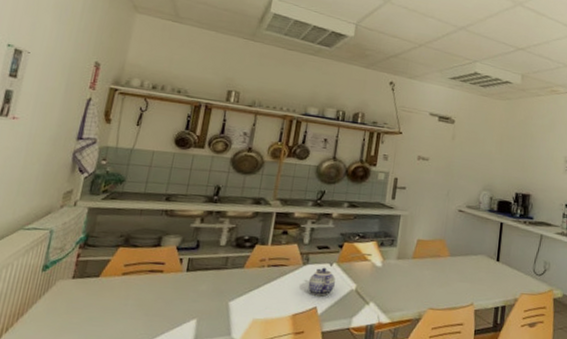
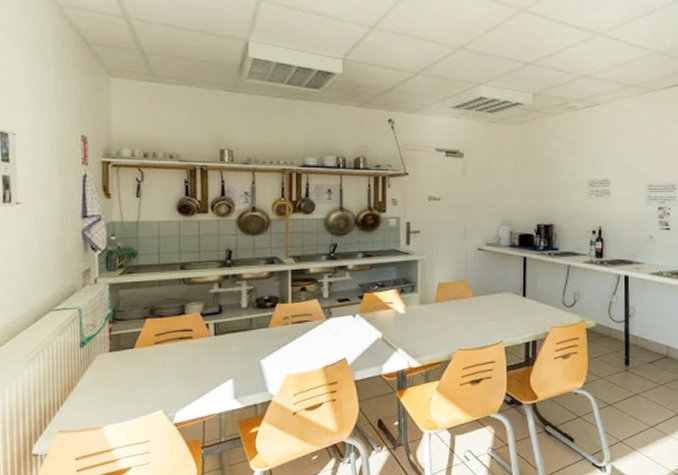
teapot: present [307,267,335,297] -> none [334,319,360,347]

